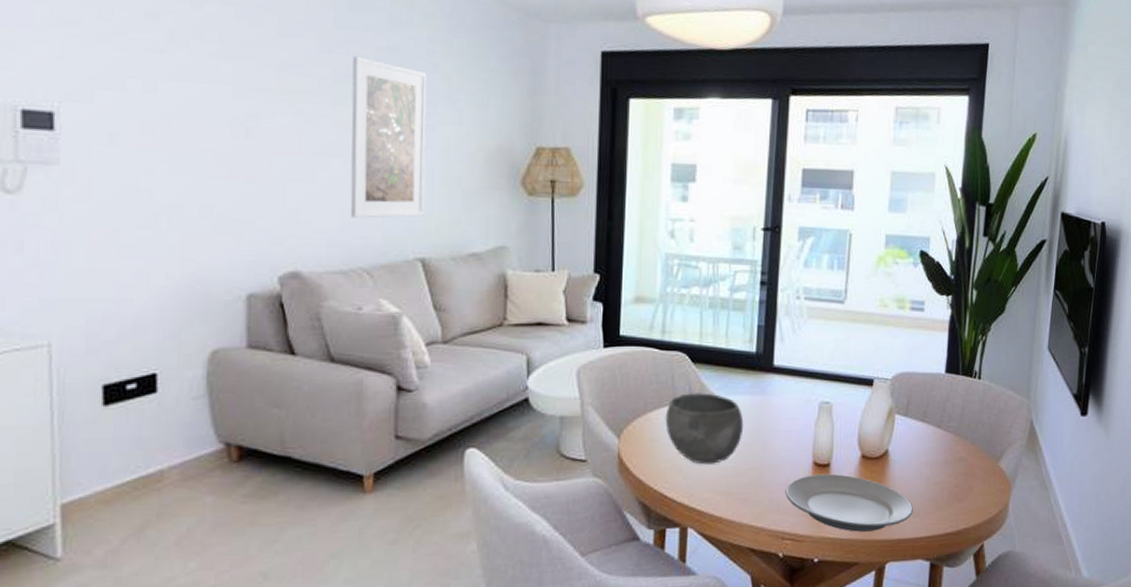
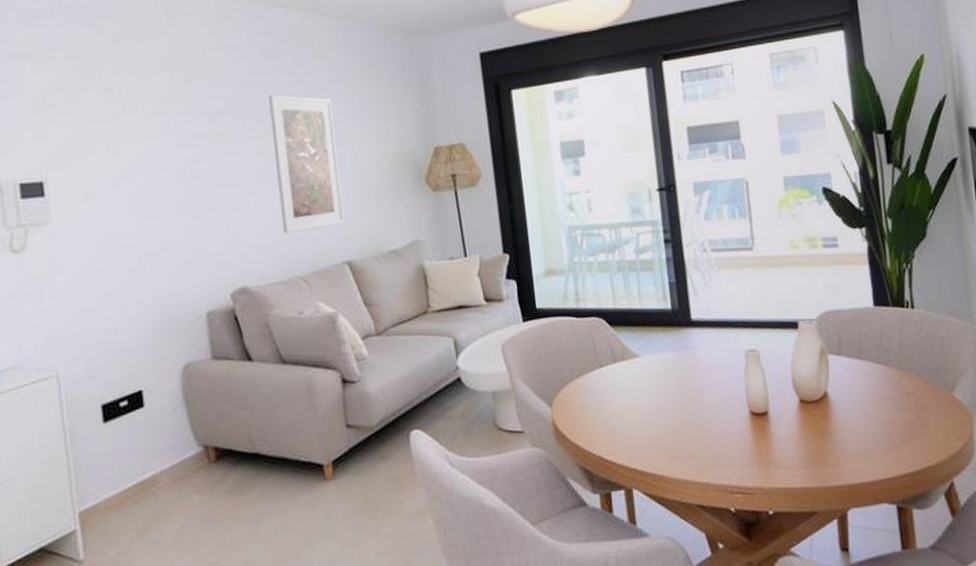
bowl: present [665,393,744,465] -> none [592,354,673,425]
plate: present [785,473,913,532] -> none [725,421,867,480]

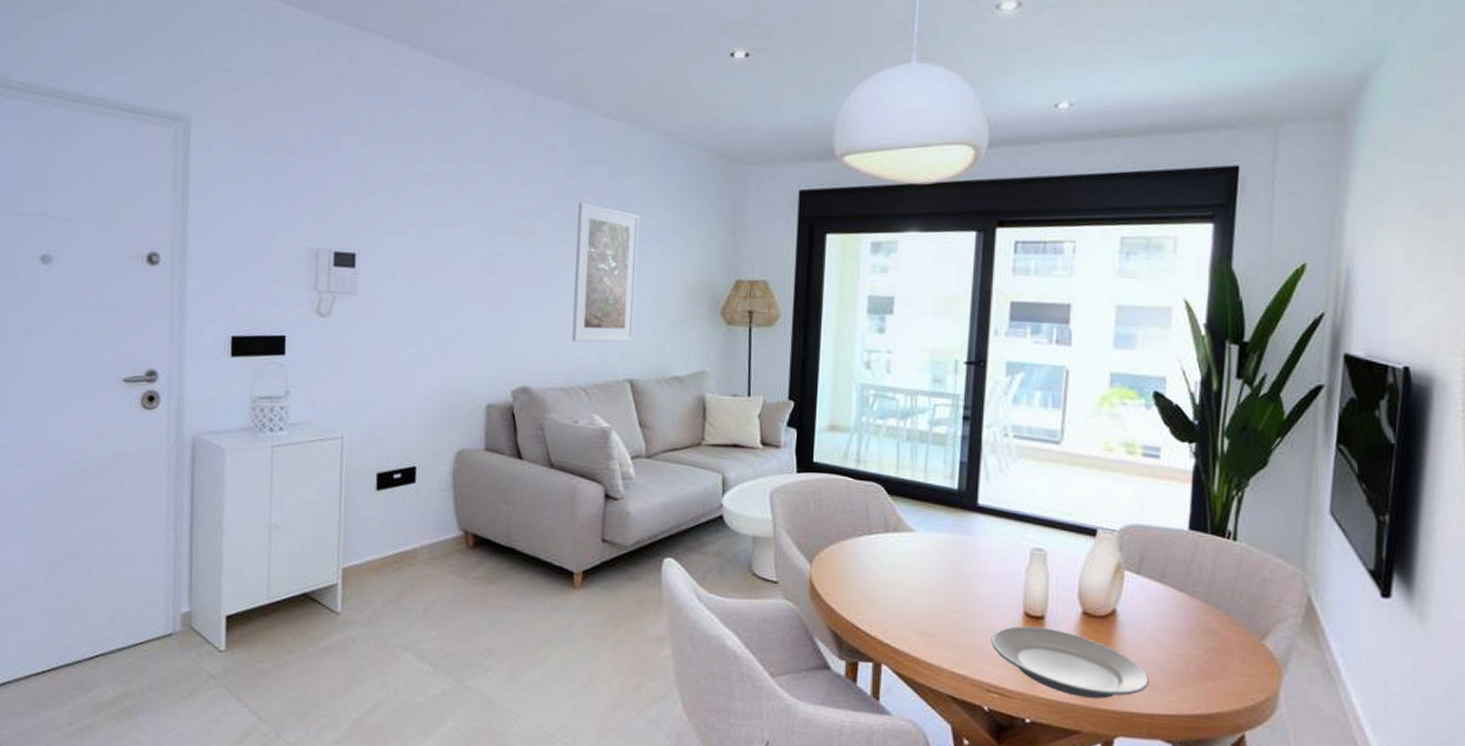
plate: none [725,421,867,480] -> present [991,625,1149,699]

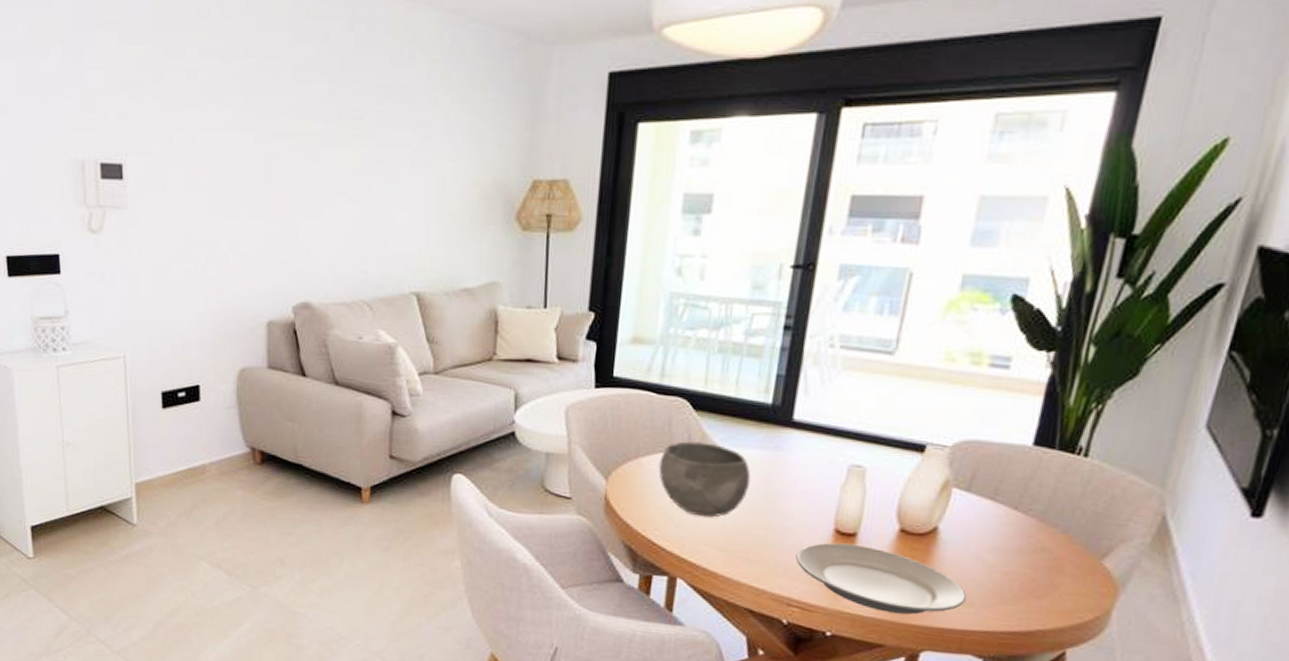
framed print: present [571,202,640,343] -> none [353,97,425,254]
bowl: none [859,525,944,601] -> present [658,441,751,518]

